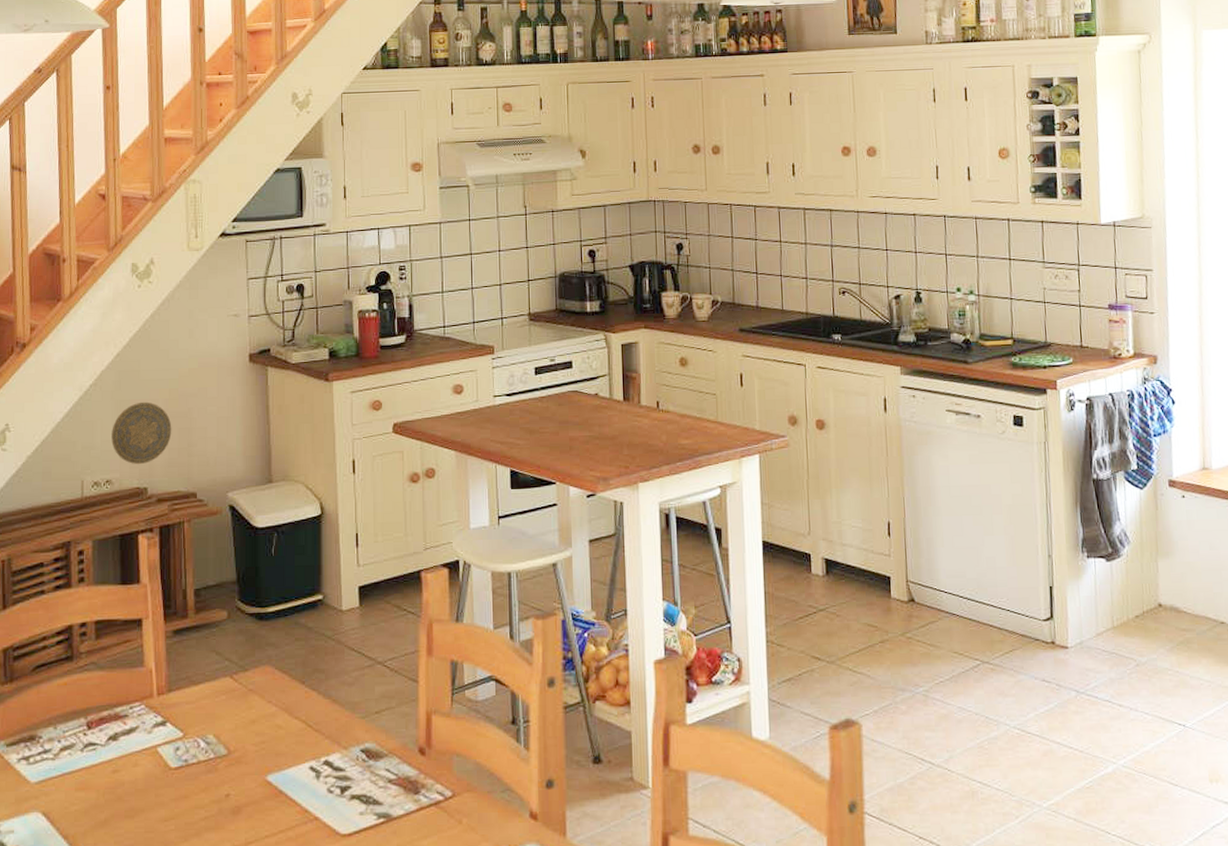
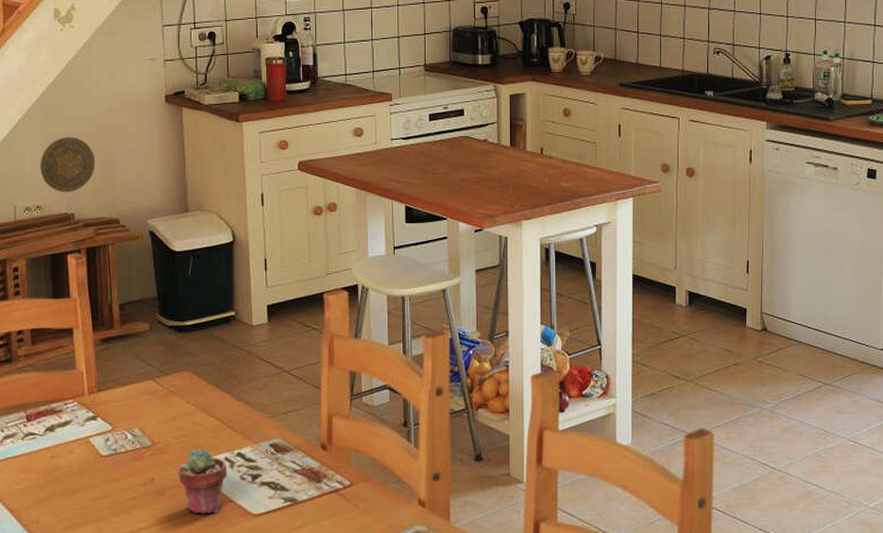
potted succulent: none [256,756,313,836] -> present [178,448,227,515]

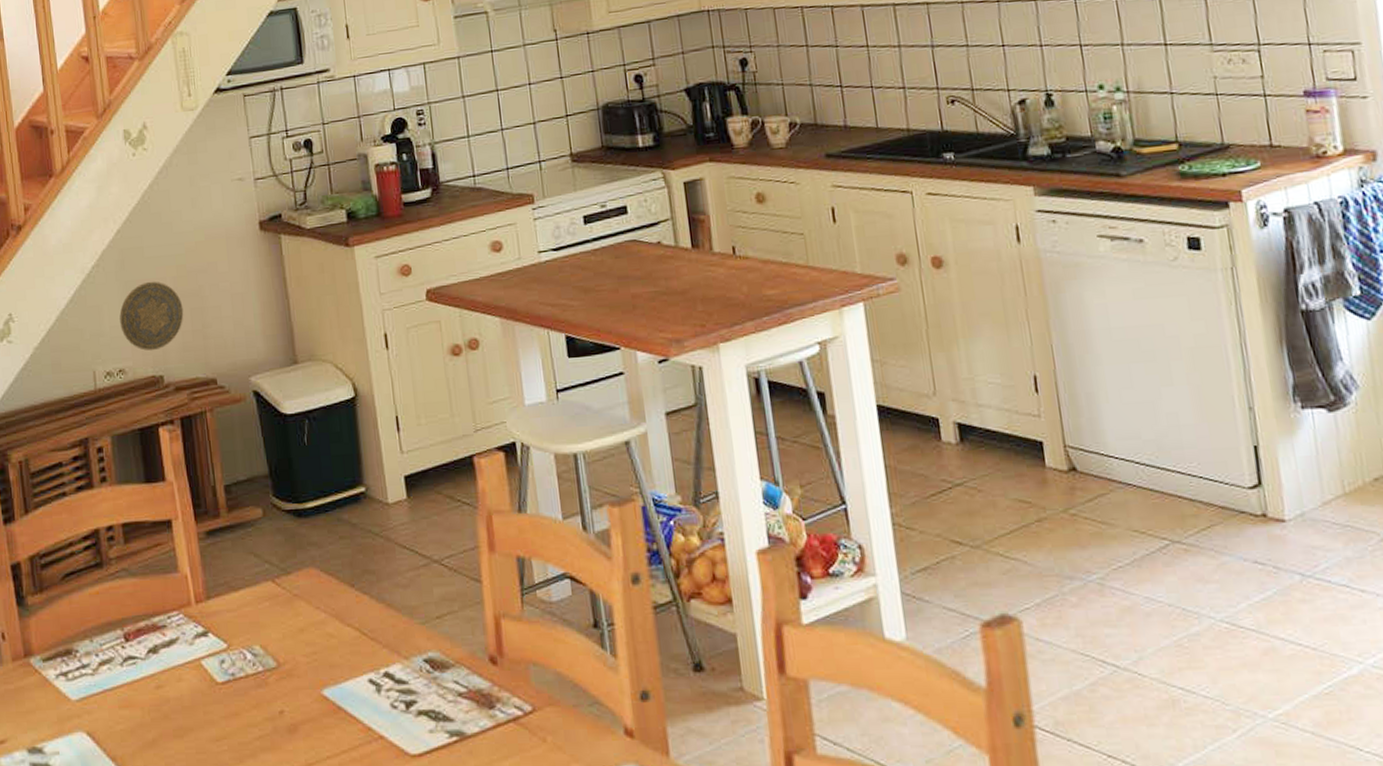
potted succulent: present [178,448,227,515] -> none [311,668,374,757]

